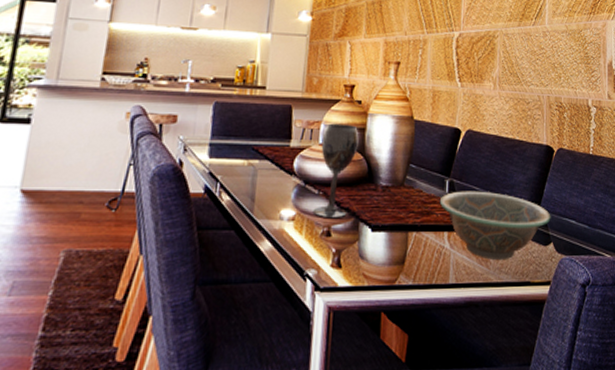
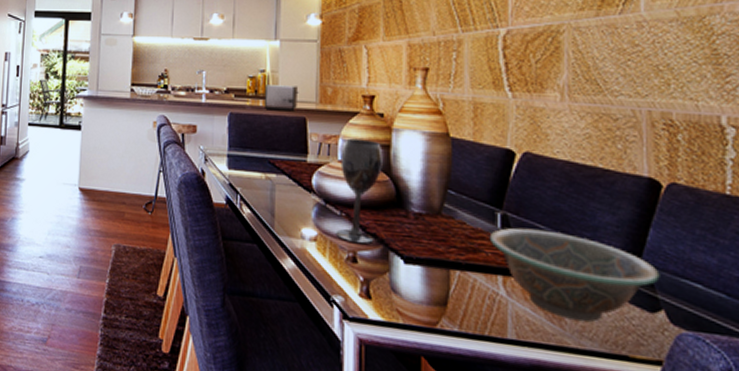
toaster: none [251,75,287,100] -> present [263,85,299,112]

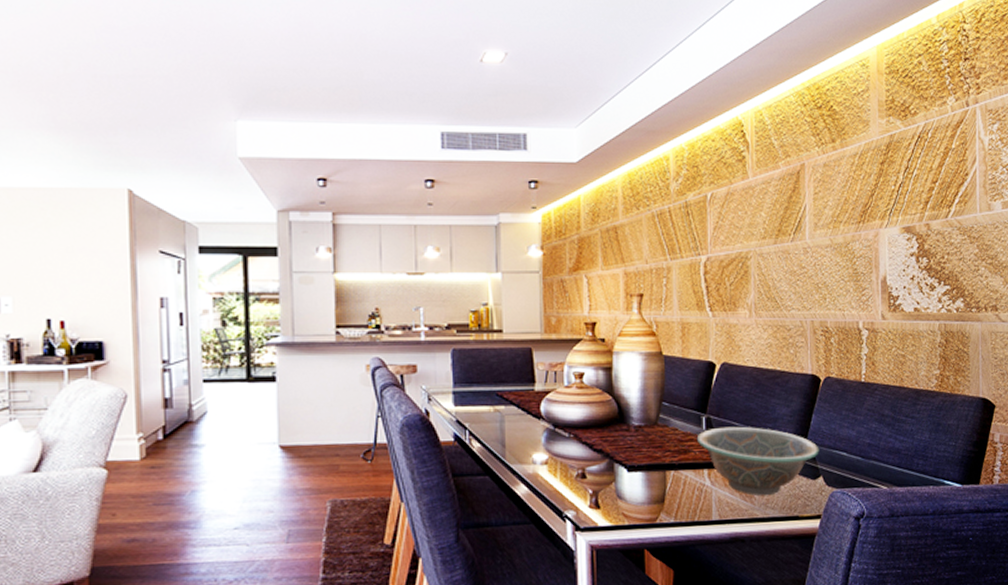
toaster: present [263,85,299,112] -> none [488,317,523,344]
wine glass: present [335,138,383,245] -> none [565,364,606,461]

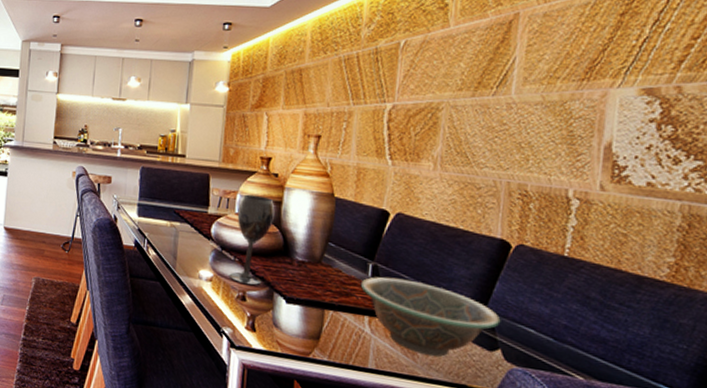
wine glass: none [565,364,606,461] -> present [229,194,275,286]

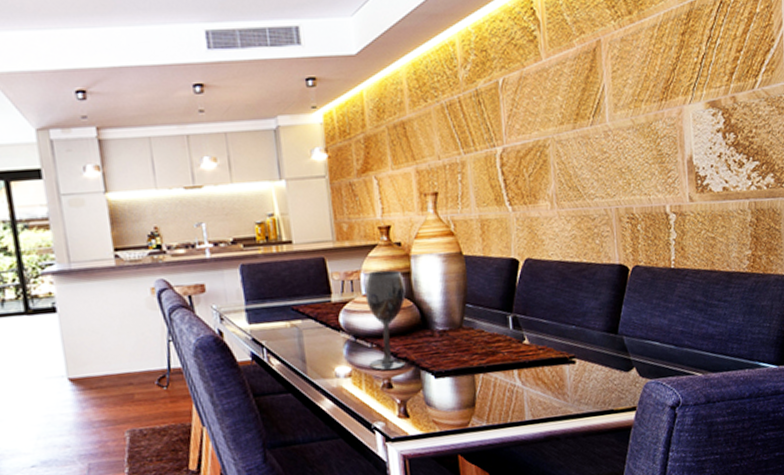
decorative bowl: present [360,276,501,357] -> none [504,323,631,392]

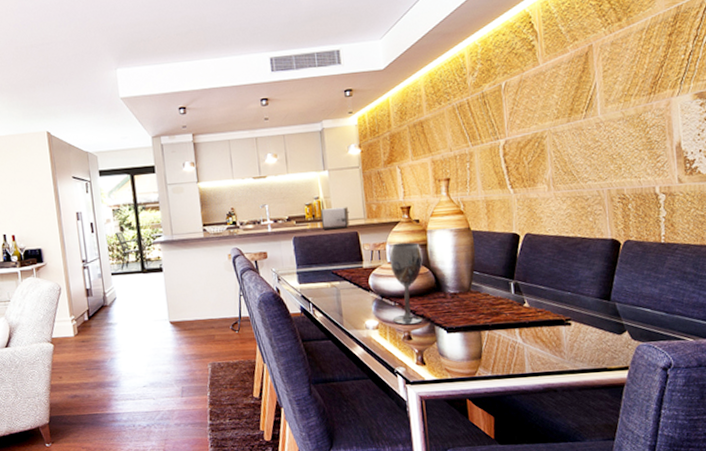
toaster: none [275,226,314,256] -> present [320,207,349,230]

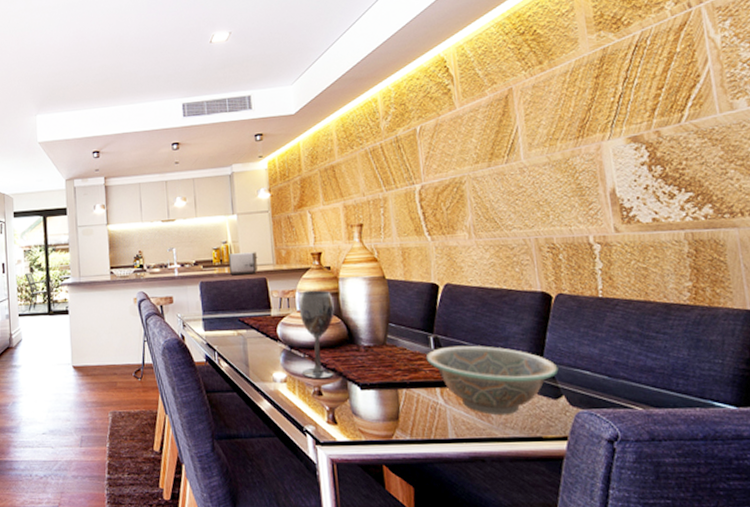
decorative bowl: none [506,289,624,350] -> present [425,345,559,415]

